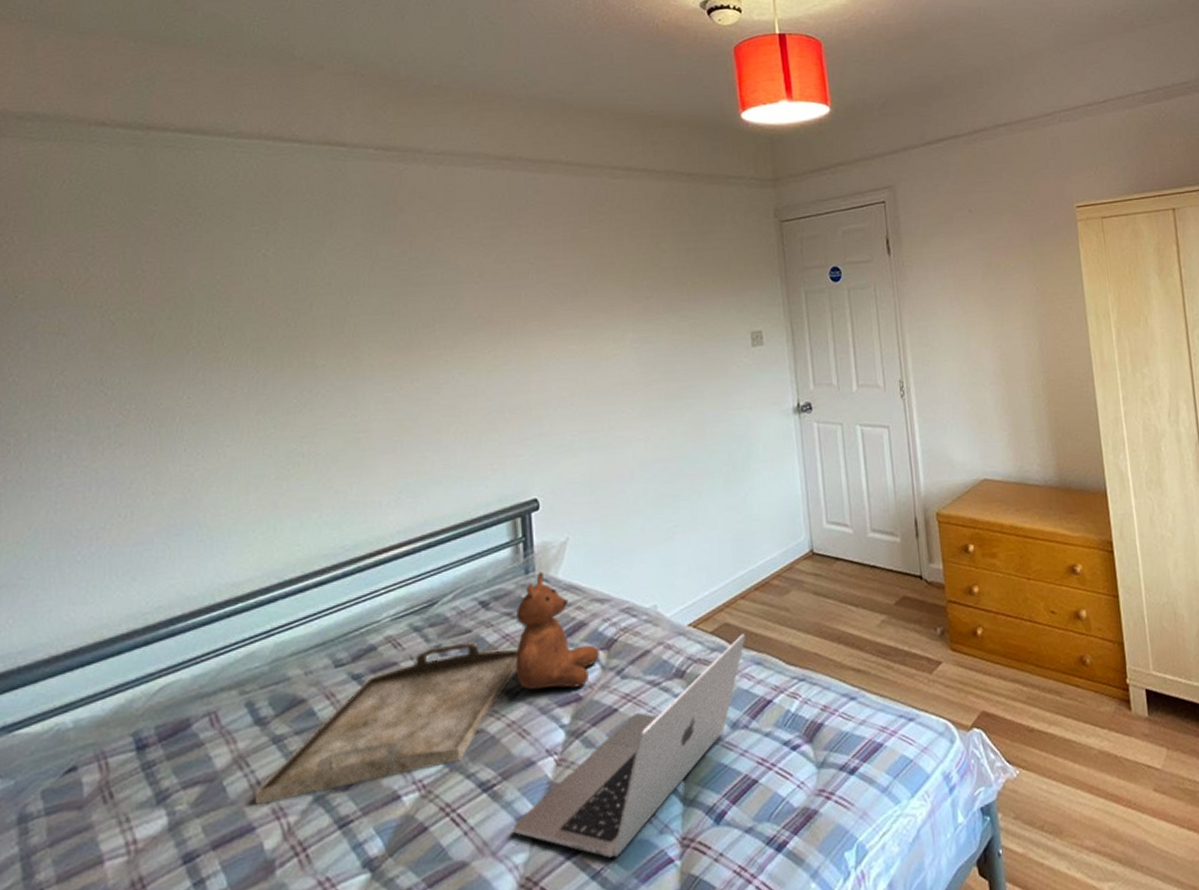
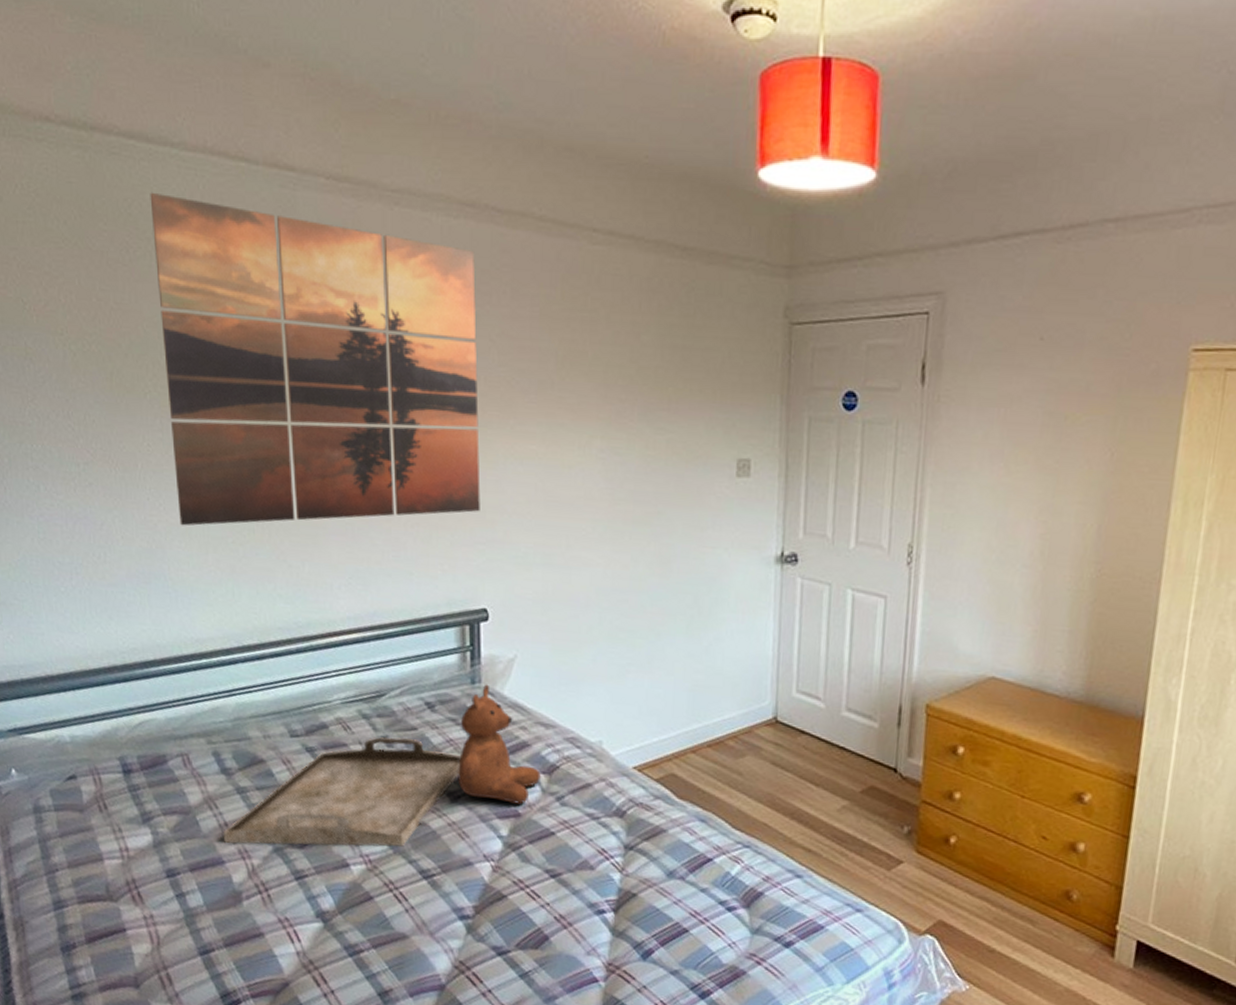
wall art: none [203,174,526,471] -> present [150,192,481,526]
laptop: present [512,633,746,858] -> none [449,787,693,964]

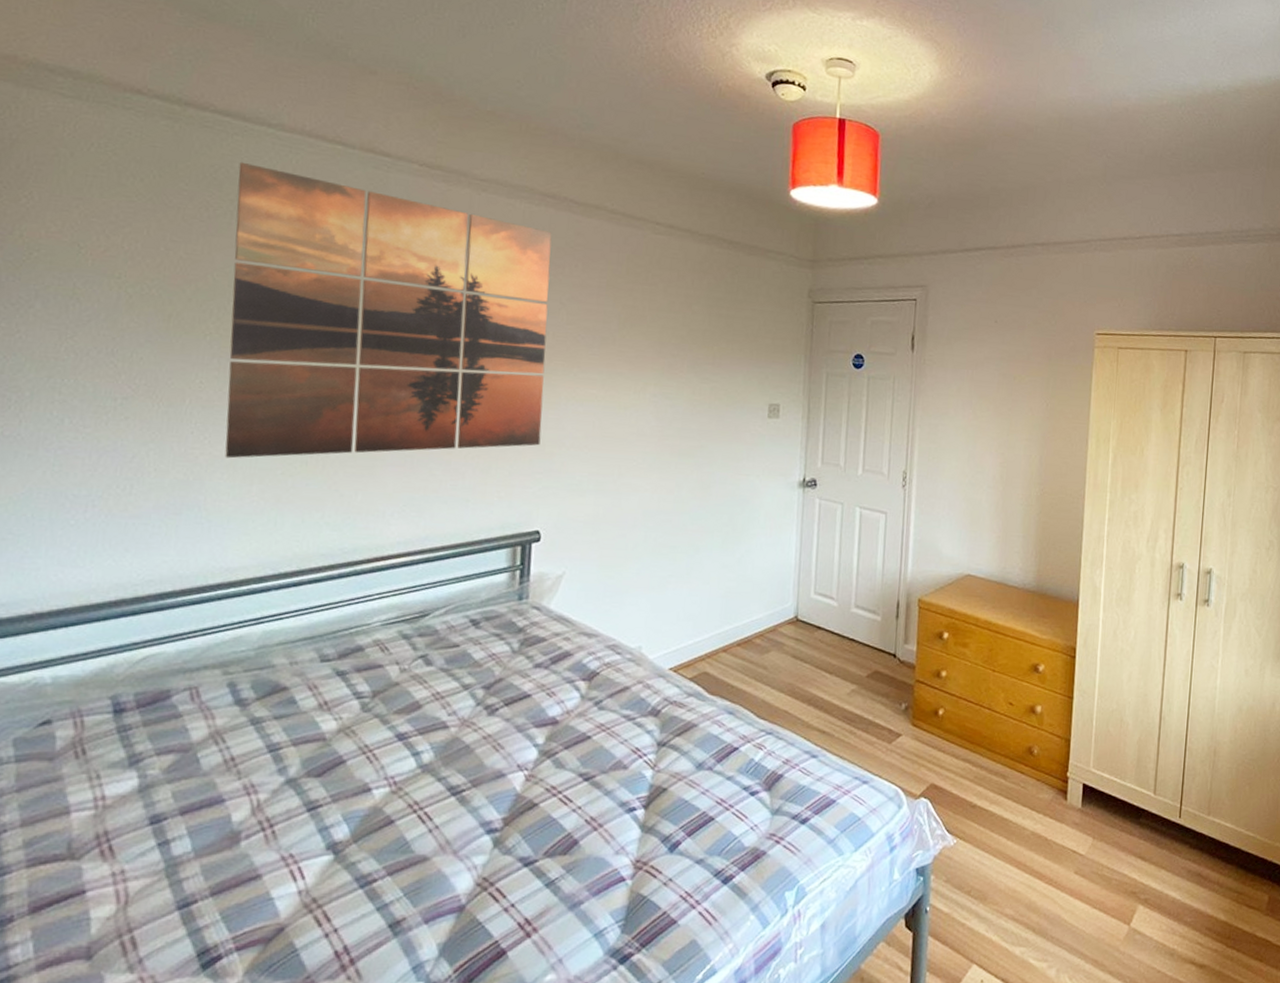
serving tray: present [223,736,461,847] -> none [227,655,502,779]
teddy bear: present [458,684,541,804] -> none [497,600,581,712]

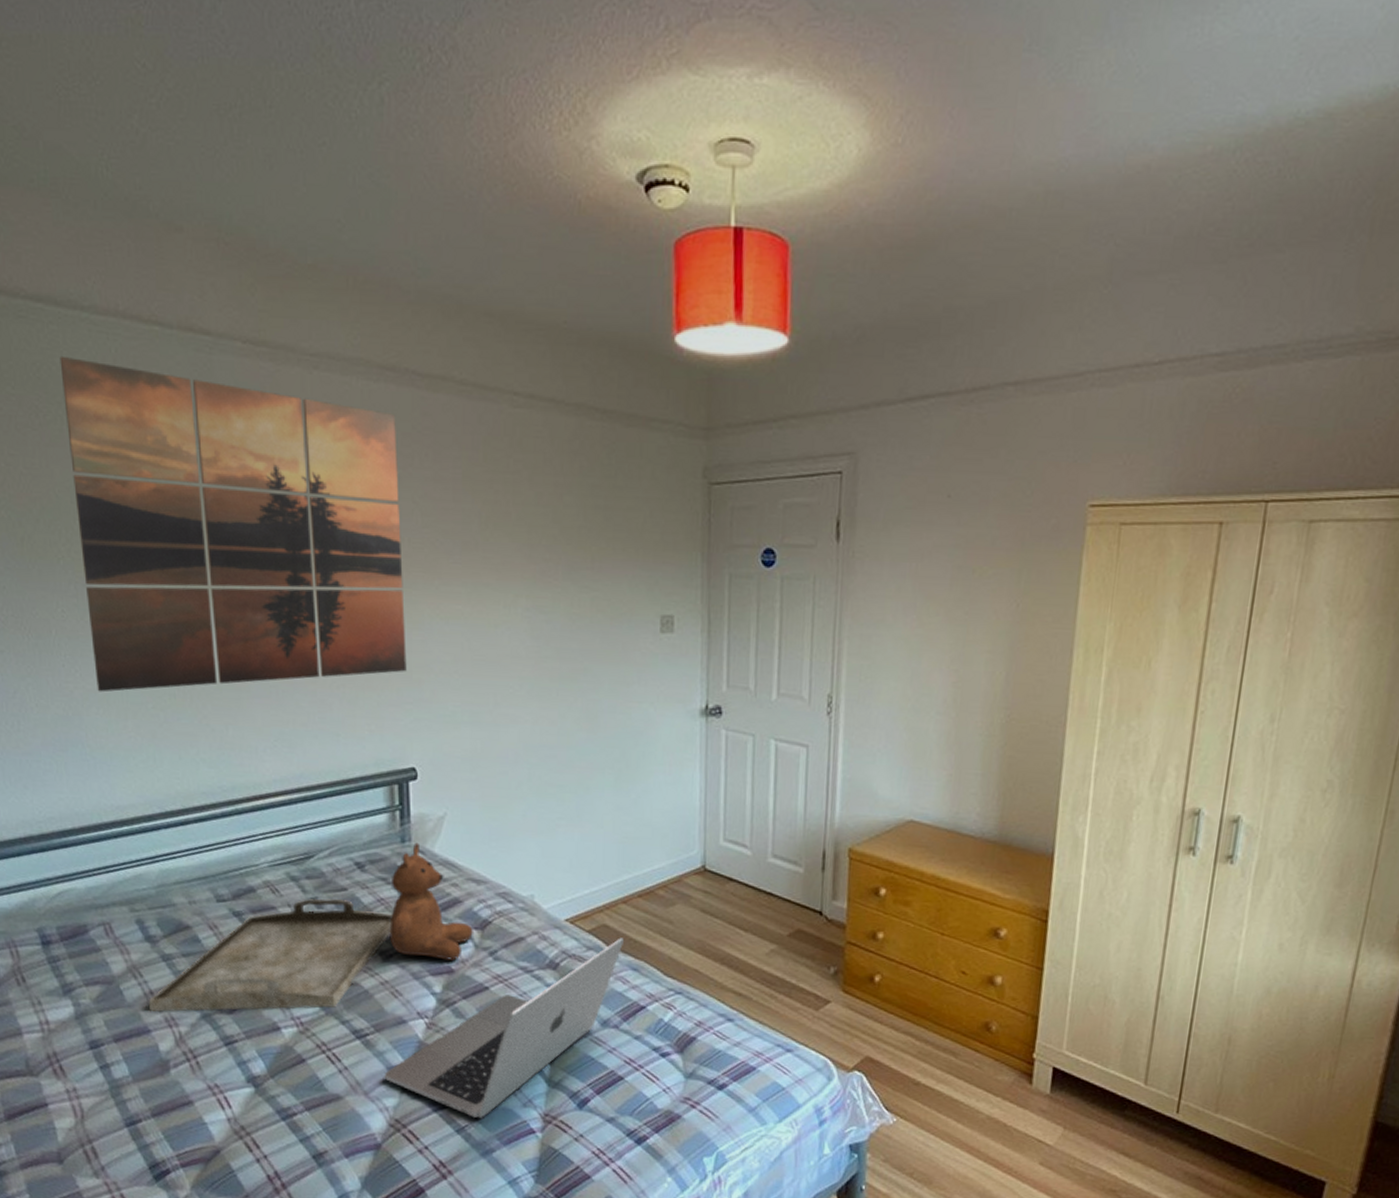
serving tray: none [227,655,502,779] -> present [148,898,392,1012]
laptop: none [476,684,723,869] -> present [384,937,625,1118]
teddy bear: none [497,600,581,712] -> present [389,842,473,961]

